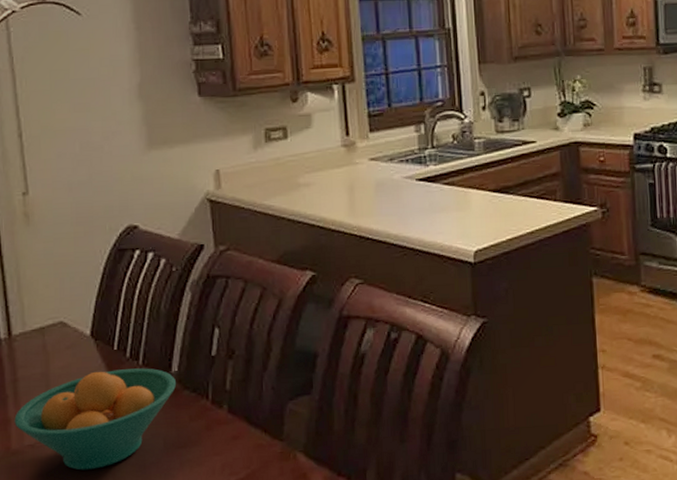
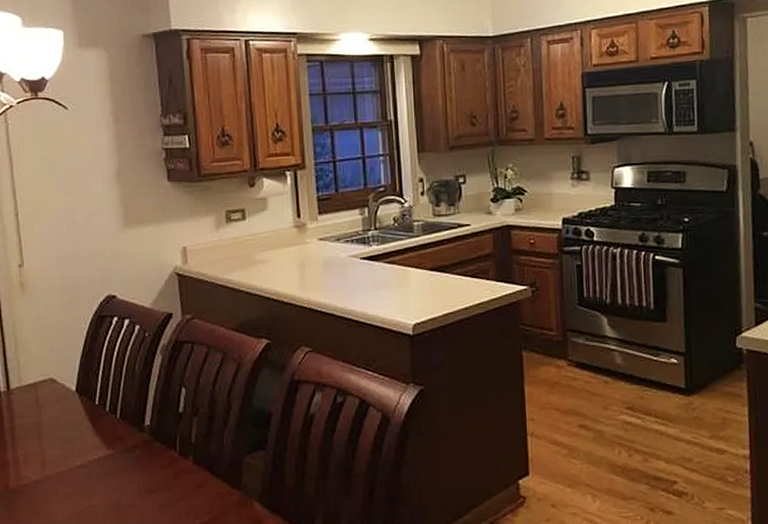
fruit bowl: present [14,368,177,471] -> none [12,421,149,509]

